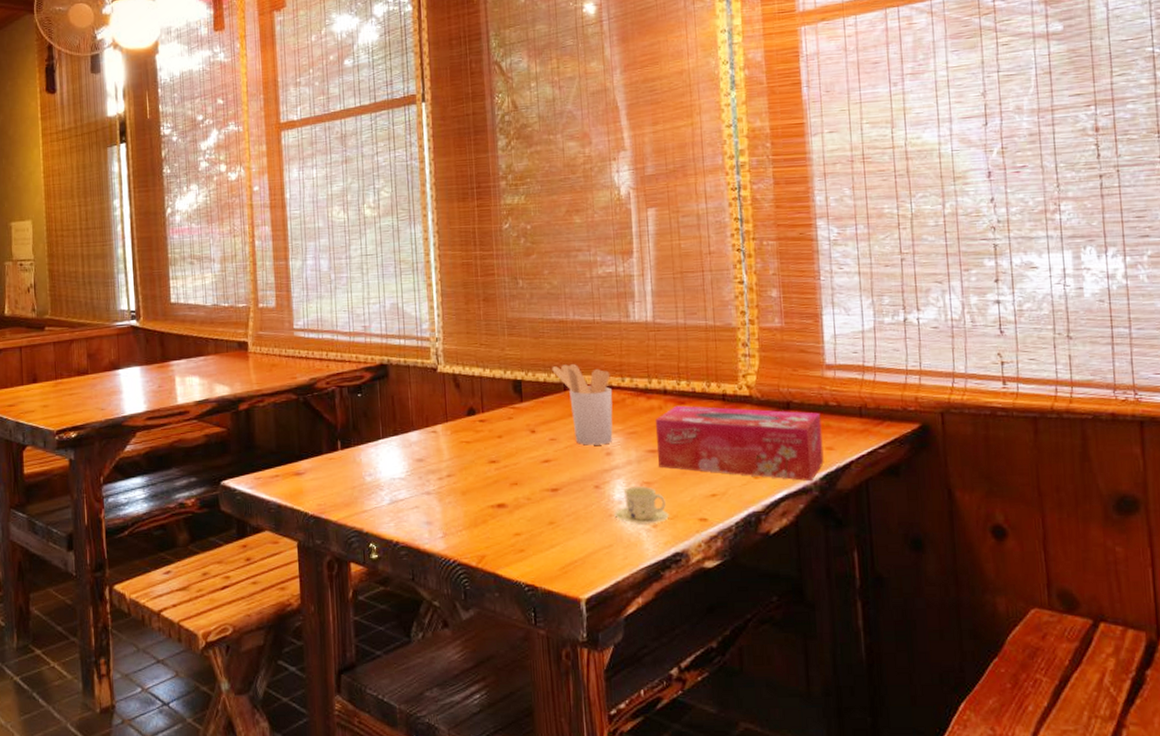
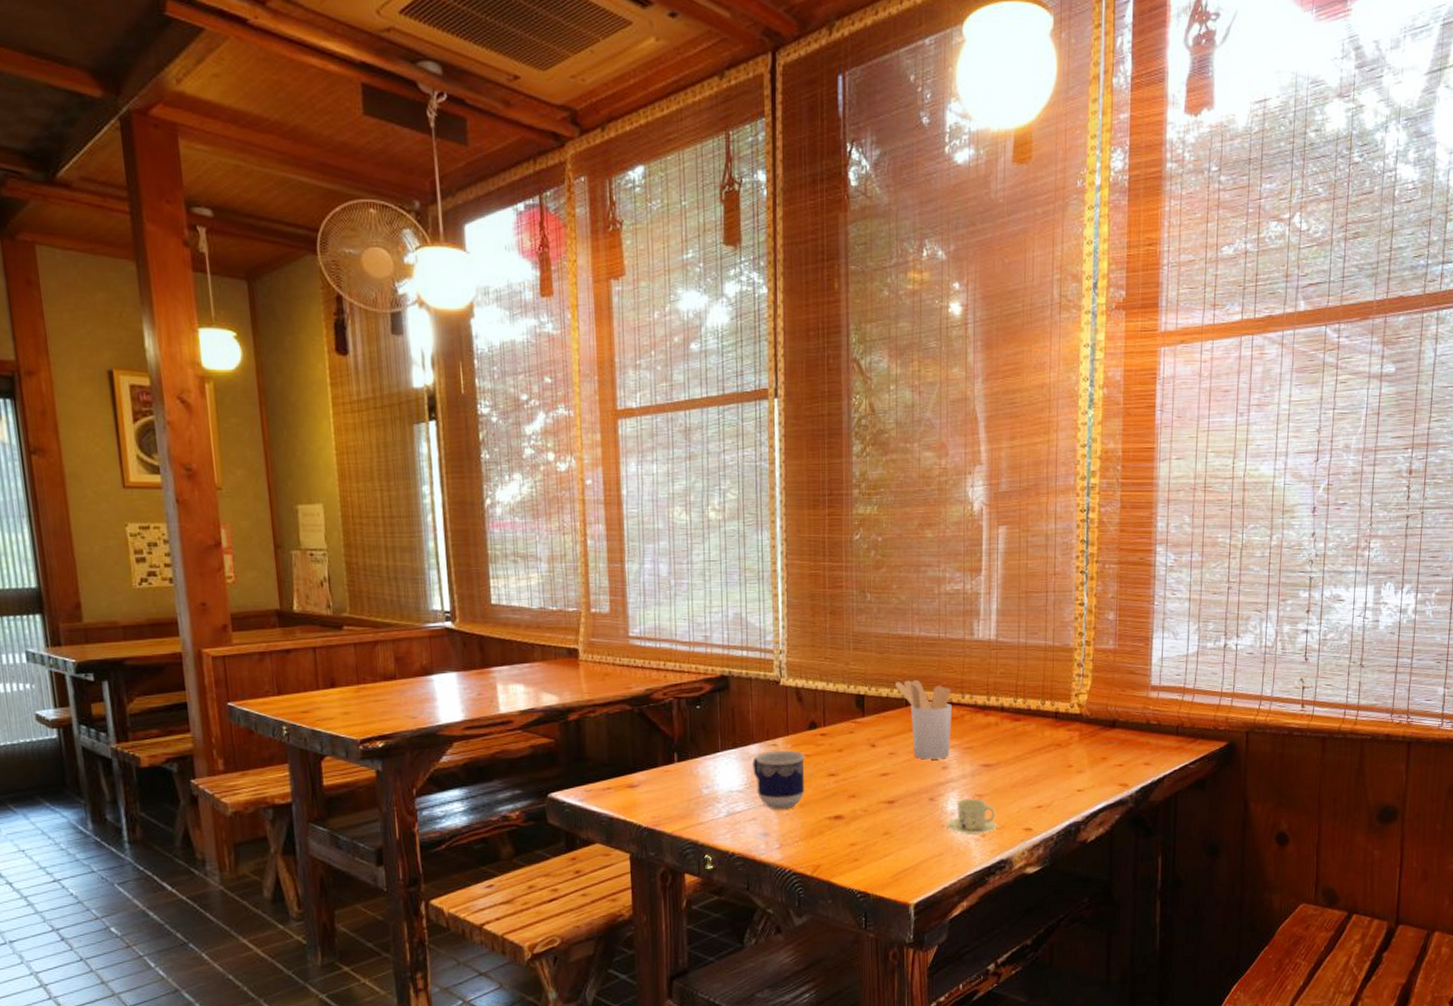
cup: none [413,437,467,498] -> present [752,750,805,810]
tissue box: present [655,405,824,482] -> none [990,722,1142,794]

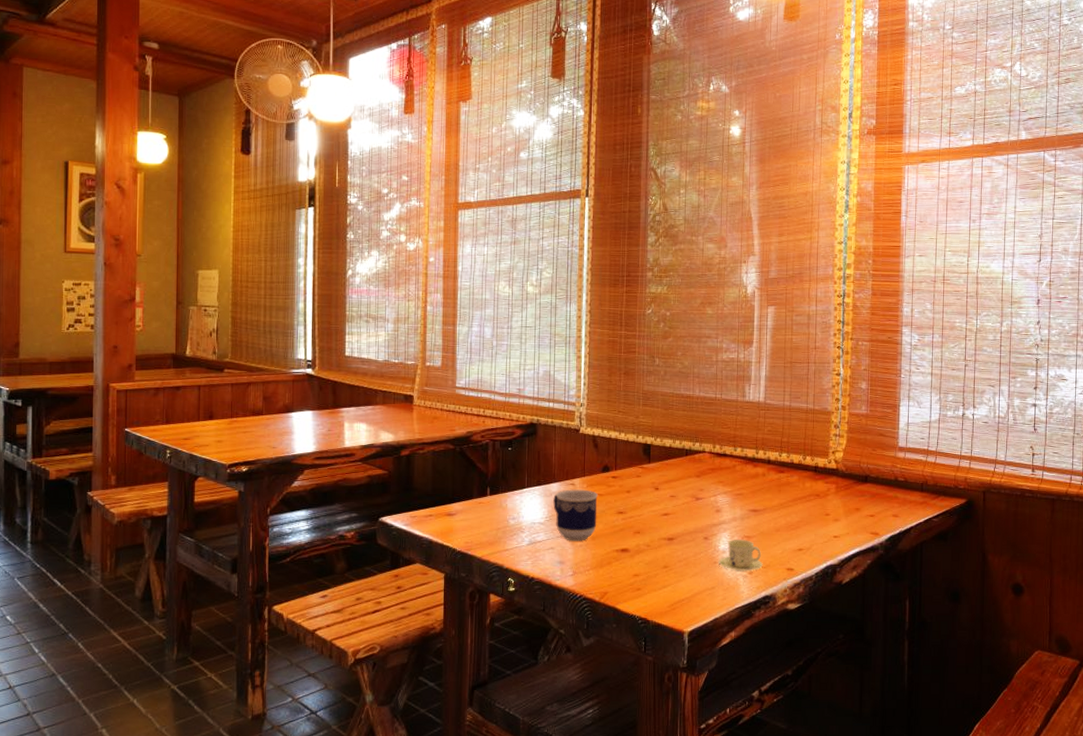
utensil holder: present [895,680,953,760] -> none [677,433,726,503]

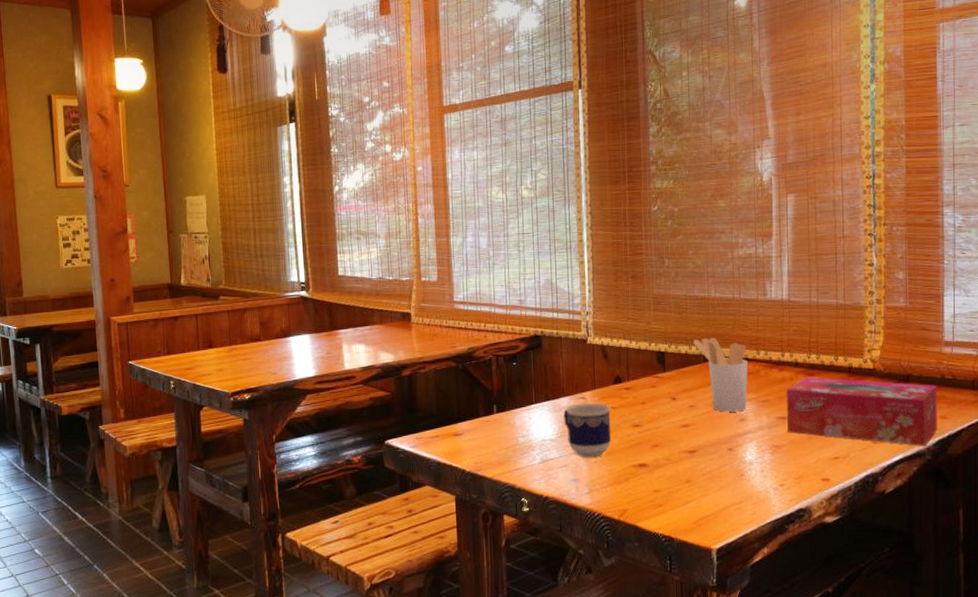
utensil holder: none [677,433,726,503] -> present [693,338,748,412]
cup and saucer: present [718,539,763,572] -> none [745,448,795,484]
tissue box: none [758,473,891,542] -> present [786,376,938,447]

